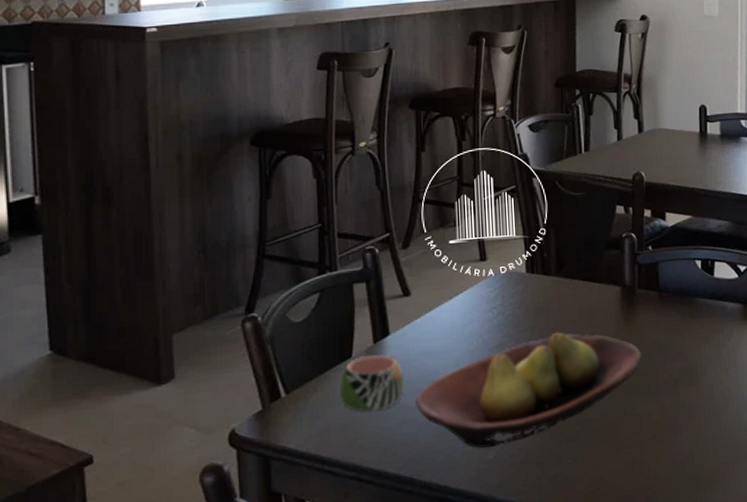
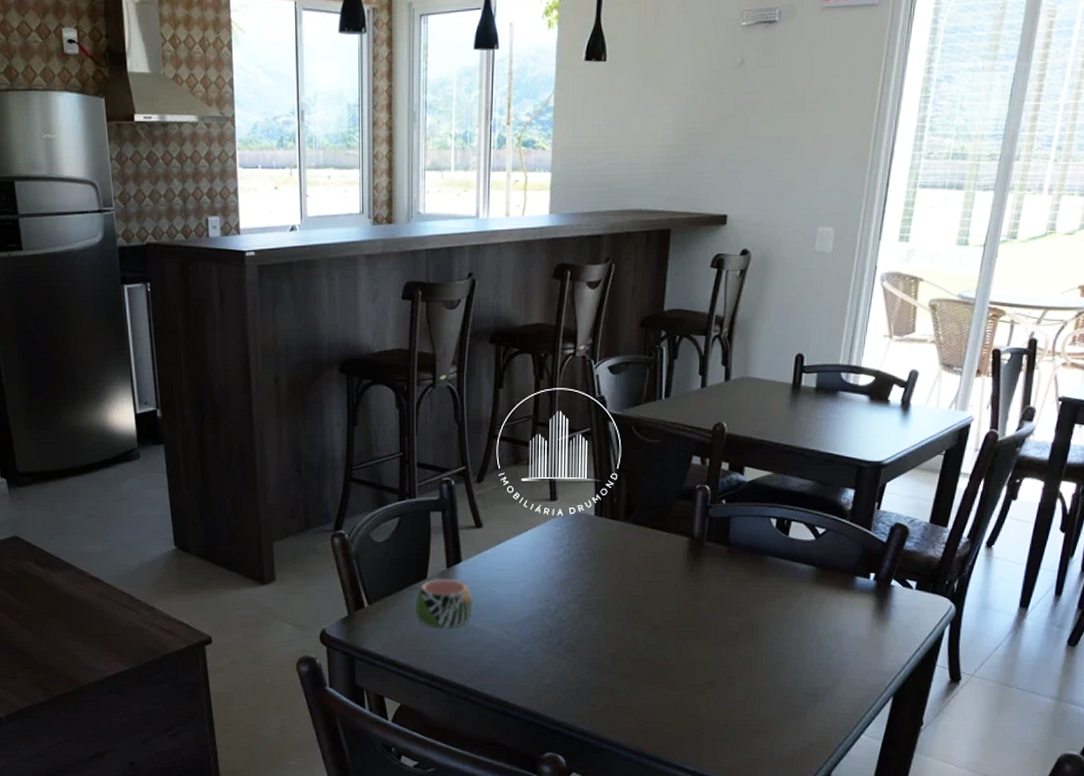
fruit bowl: present [415,332,642,449] -> none [482,575,704,674]

